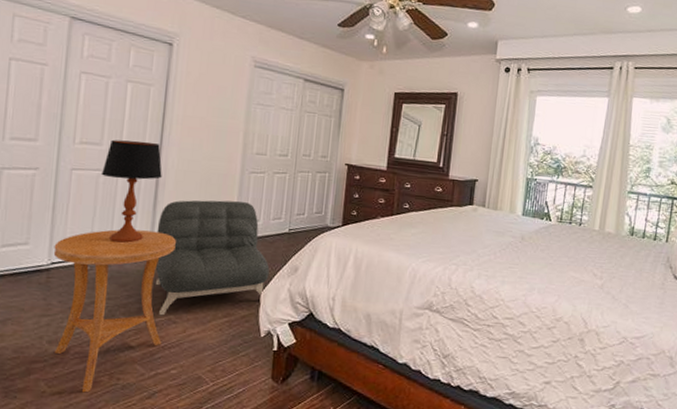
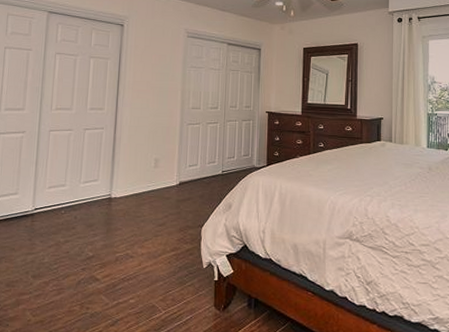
side table: present [53,229,176,393] -> none [36,178,131,321]
table lamp: present [101,139,162,243] -> none [71,104,118,189]
armchair: present [155,200,270,316] -> none [114,149,208,251]

